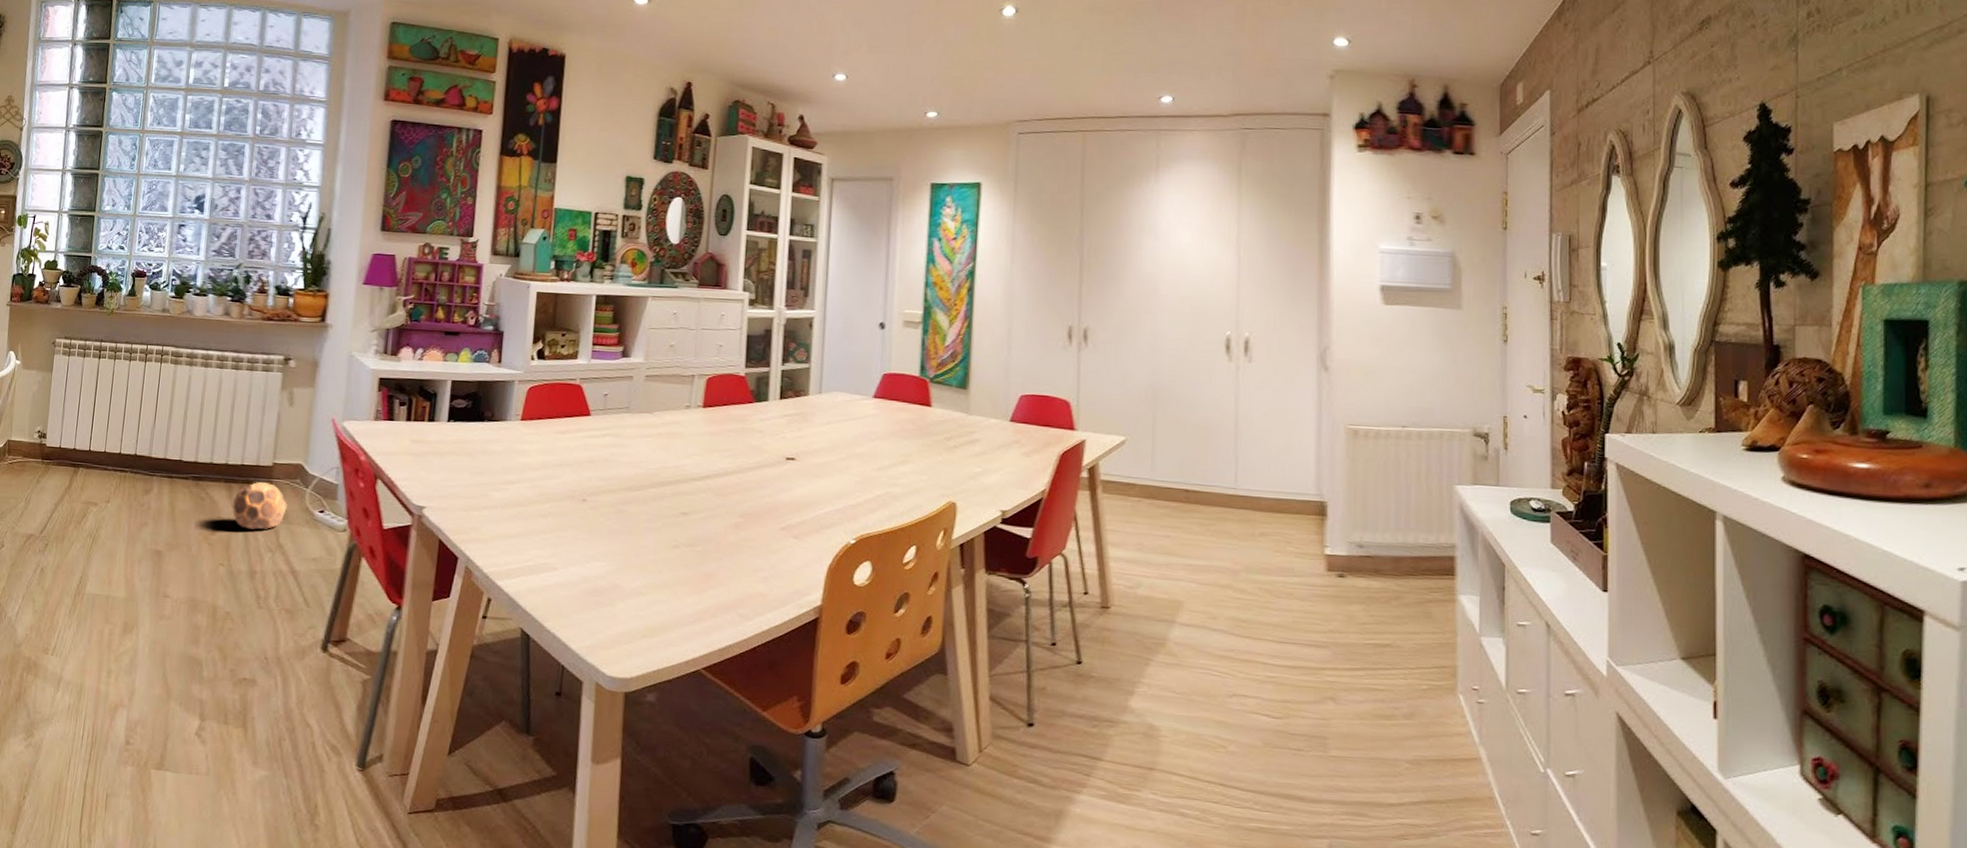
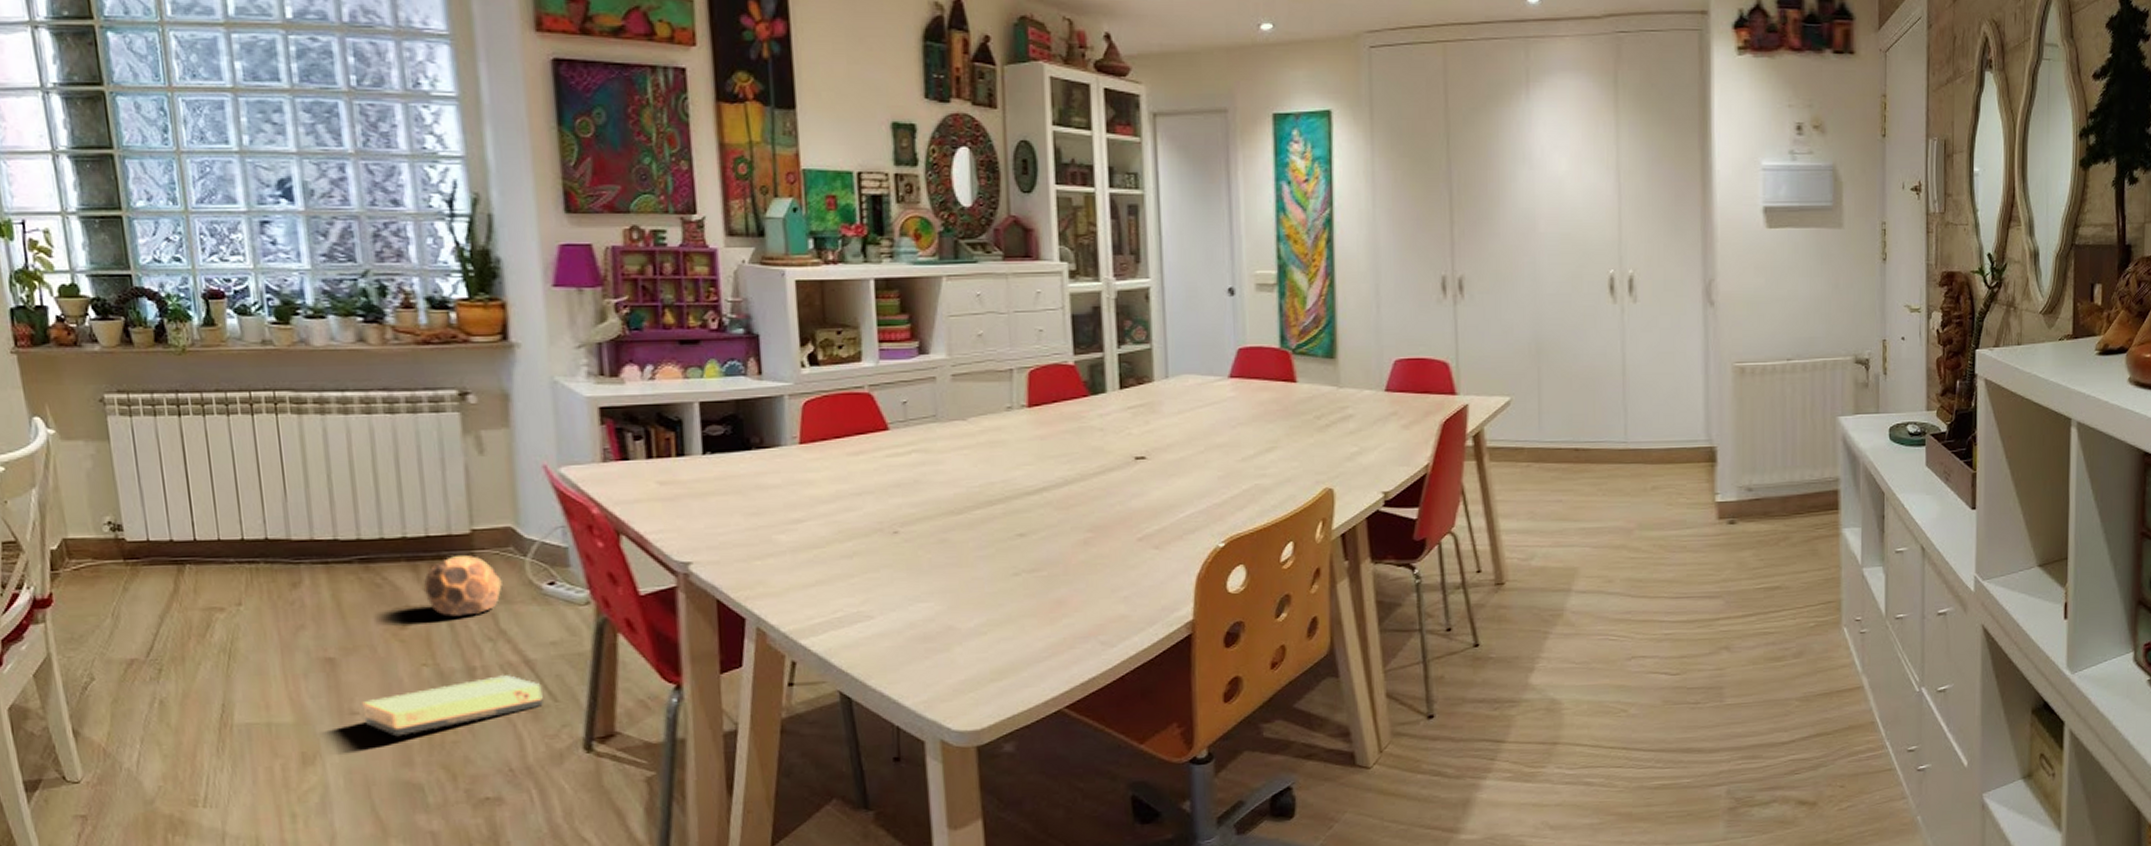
cardboard box: none [172,580,300,619] -> present [362,675,545,737]

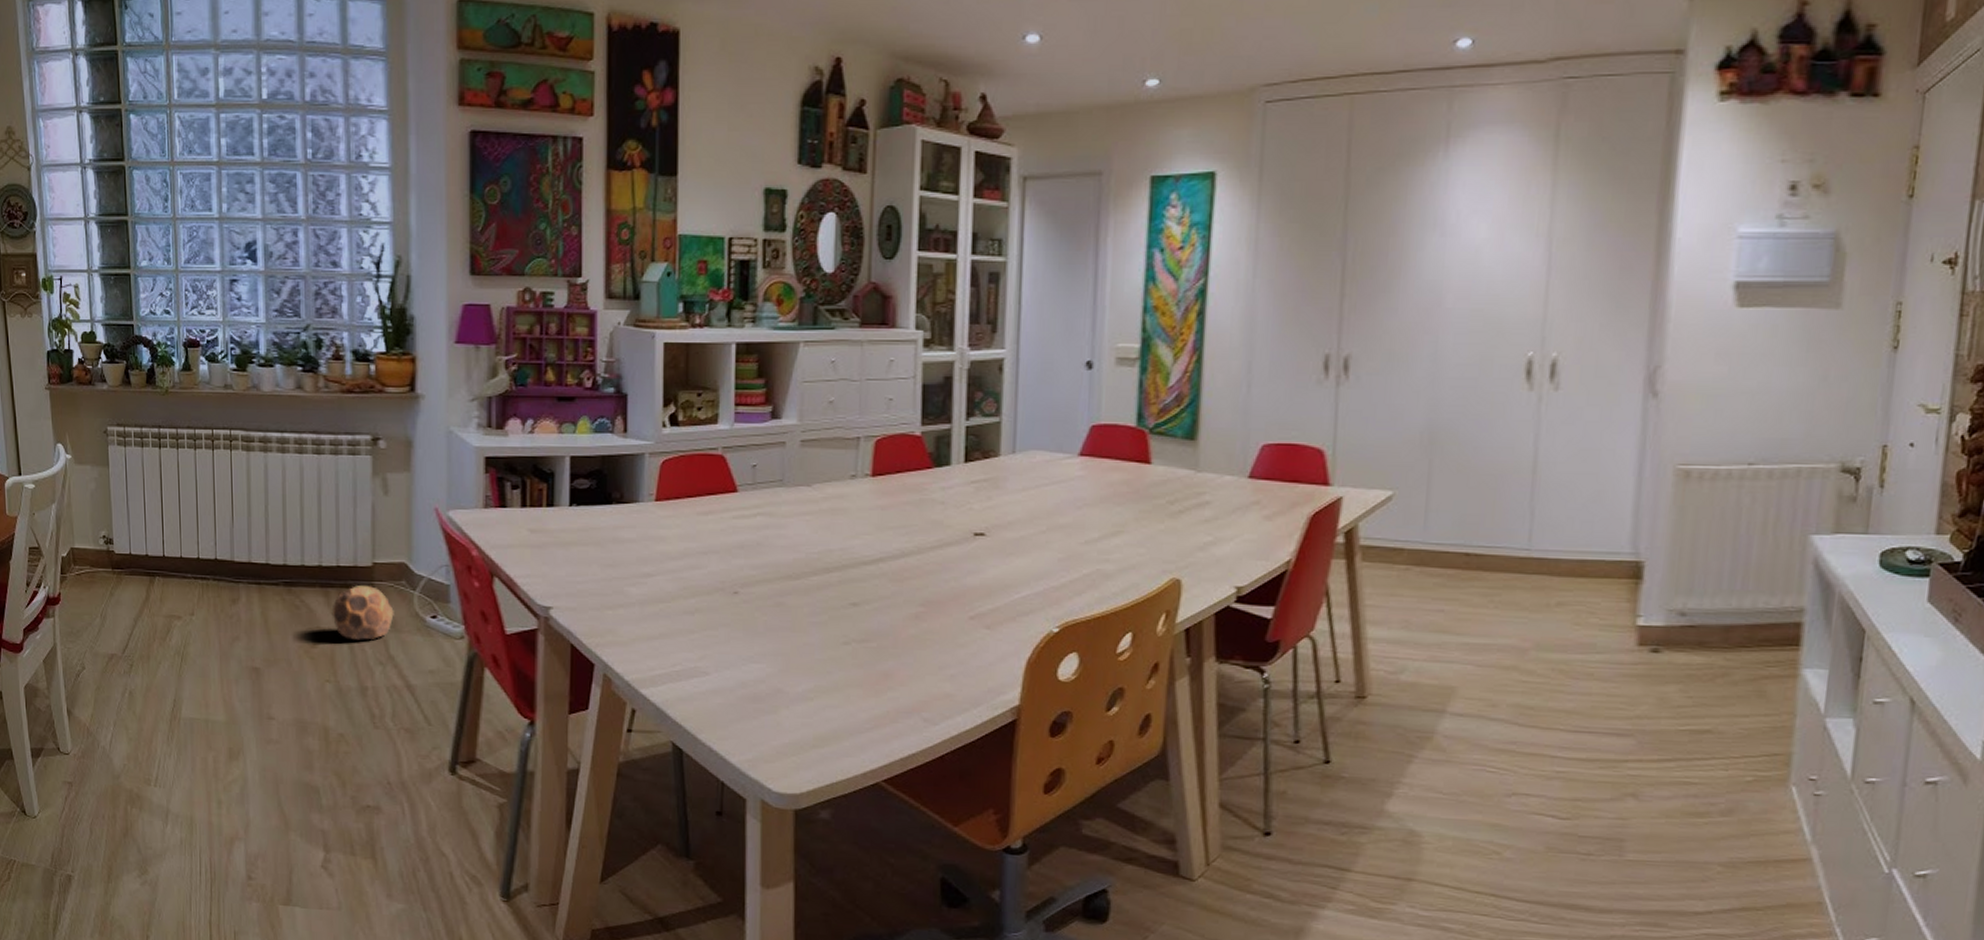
cardboard box: present [362,675,545,737] -> none [278,697,420,743]

